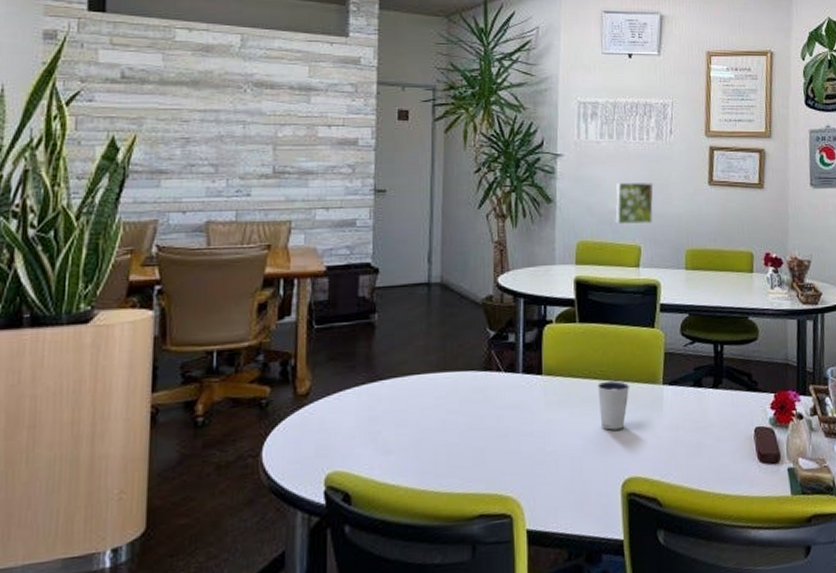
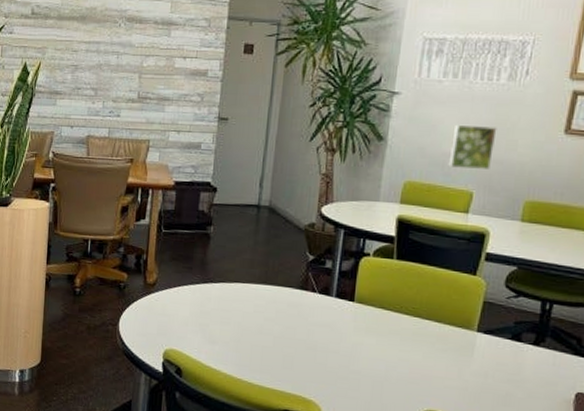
dixie cup: present [597,380,630,430] -> none [406,317,442,365]

